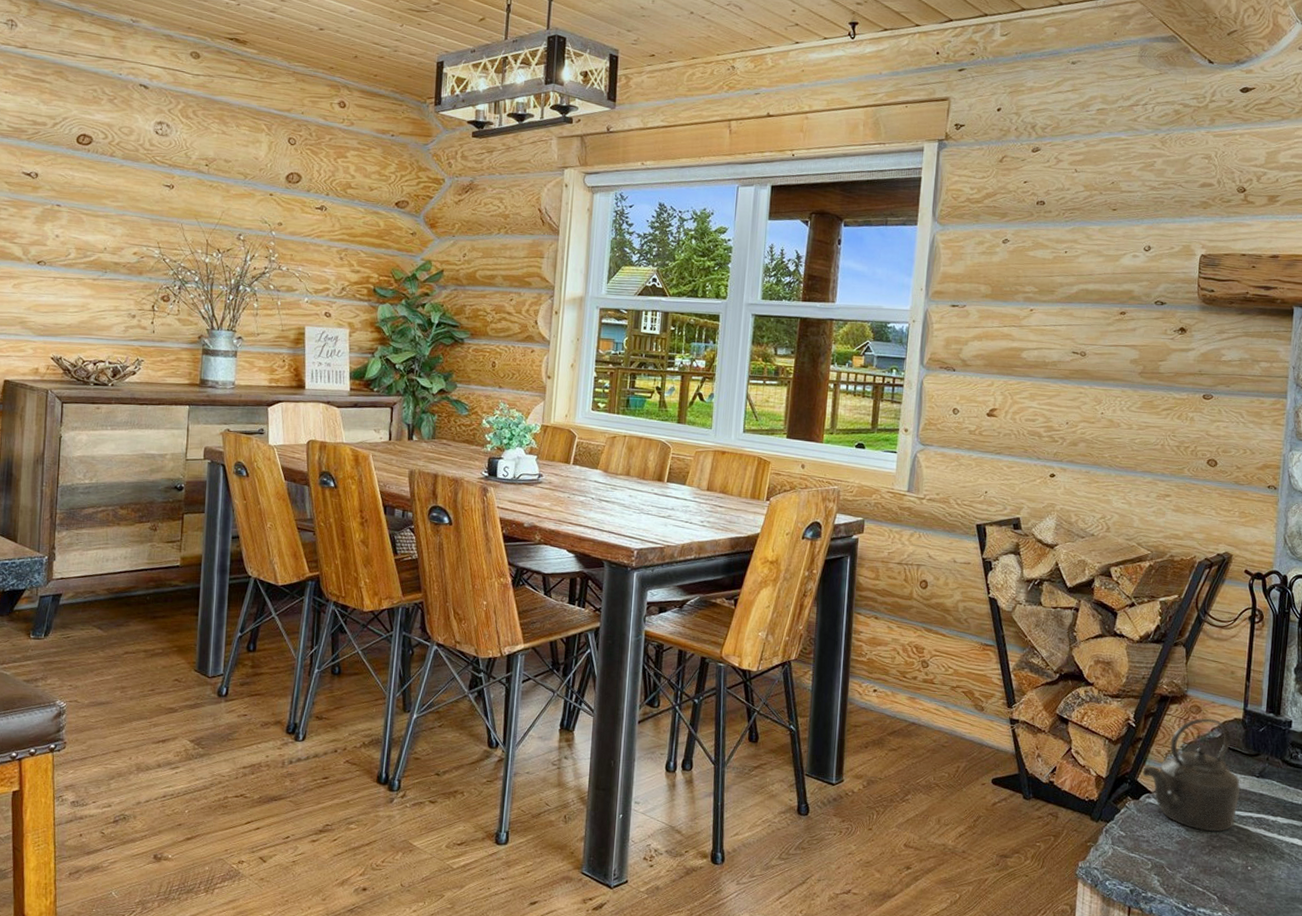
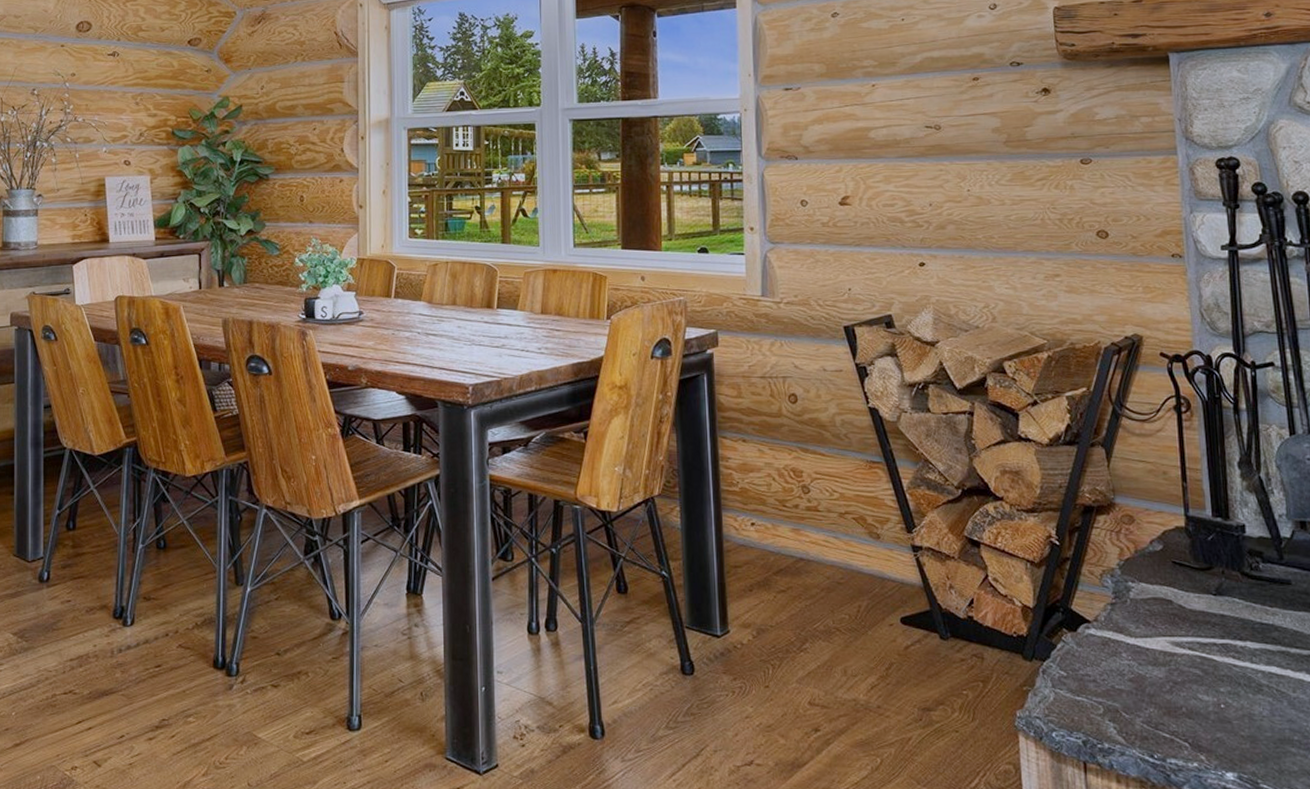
kettle: present [1142,718,1240,831] -> none [1075,528,1196,663]

